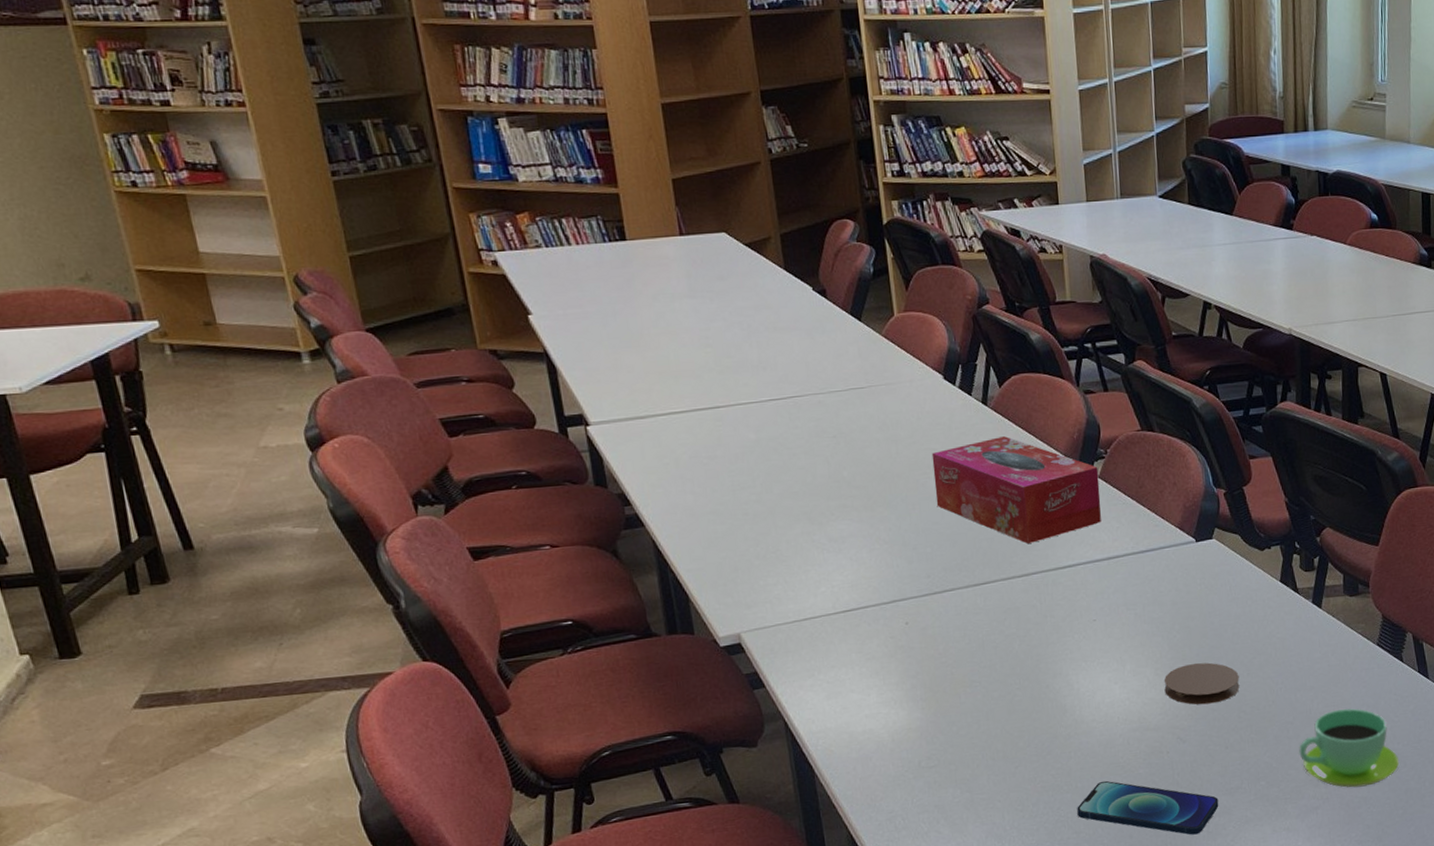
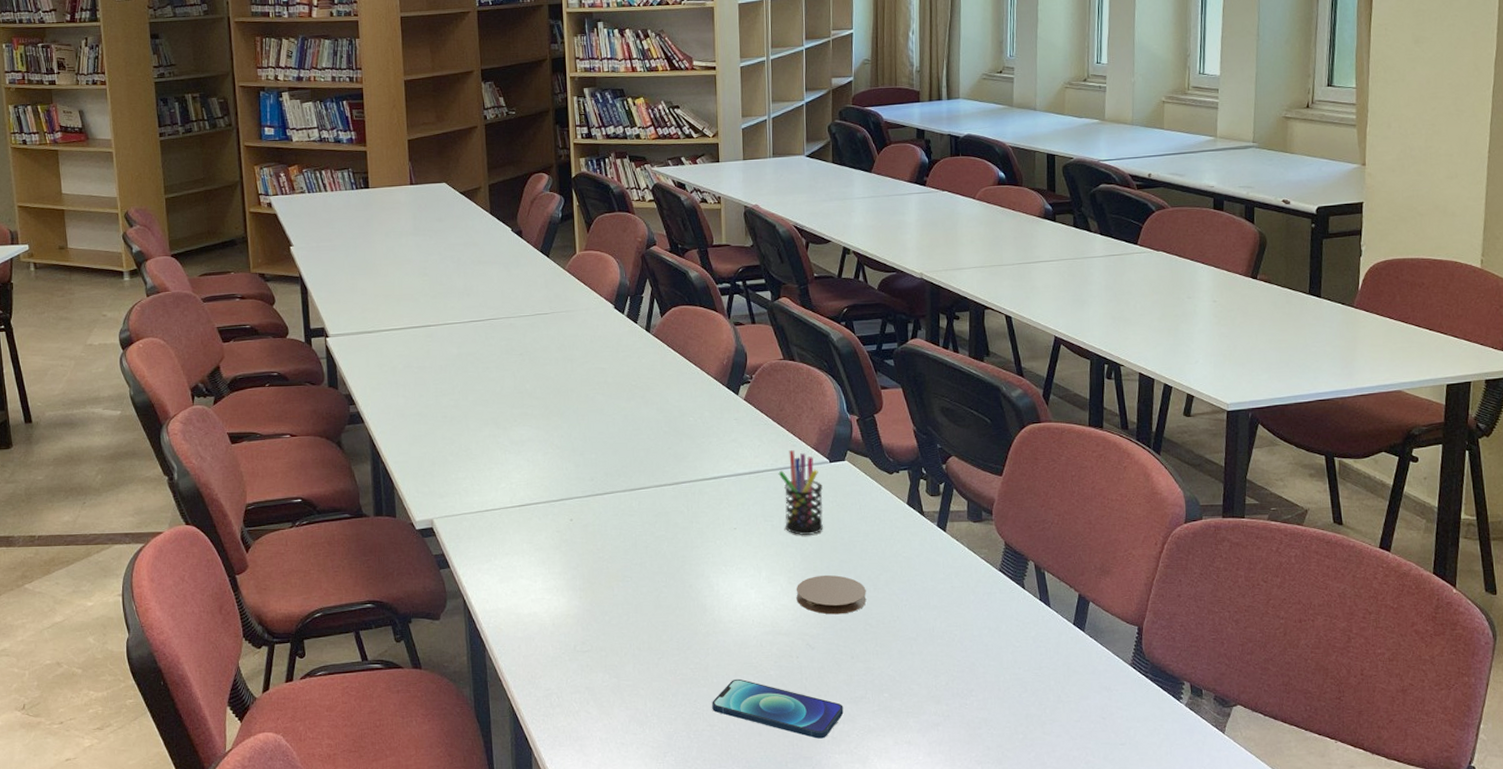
tissue box: present [931,436,1101,544] -> none [601,360,745,455]
pen holder: none [1140,531,1191,623] -> present [778,450,823,535]
cup: present [1299,708,1399,788] -> none [921,630,1019,708]

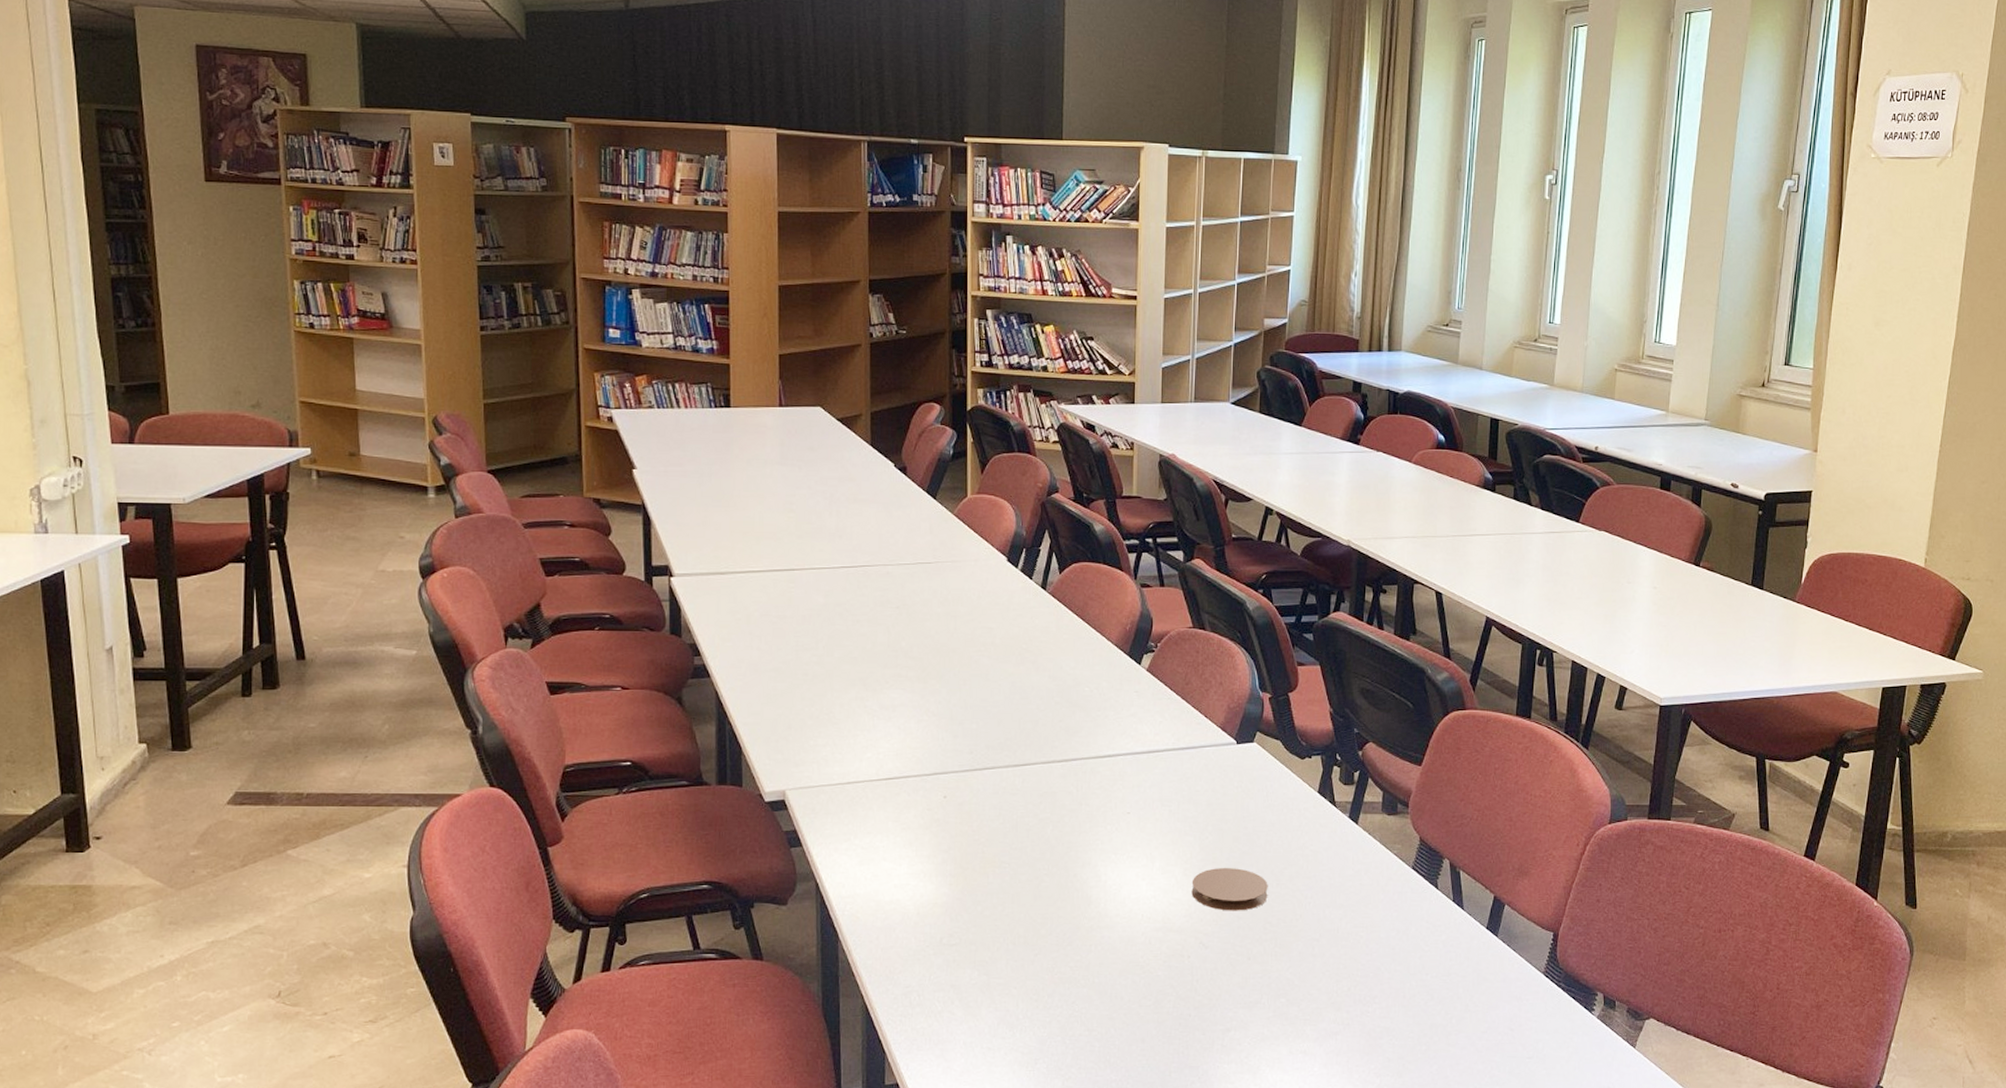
smartphone: present [712,678,844,739] -> none [1092,979,1236,1047]
pen holder: present [778,450,823,535] -> none [1180,729,1227,822]

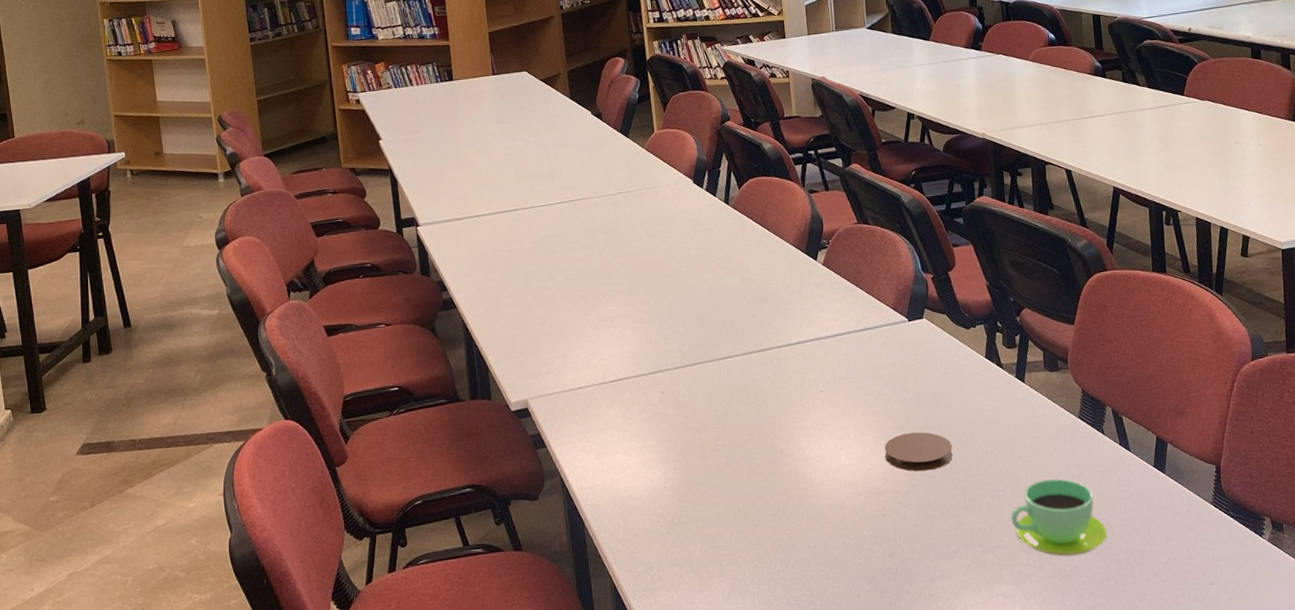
cup: none [1323,932,1426,1016] -> present [1010,478,1107,556]

